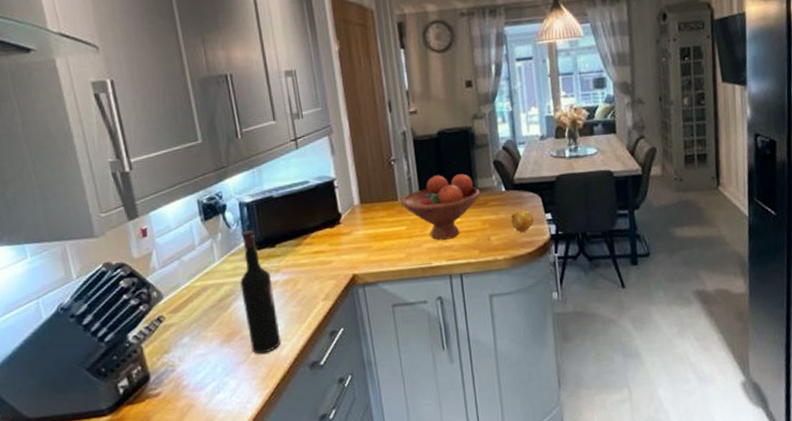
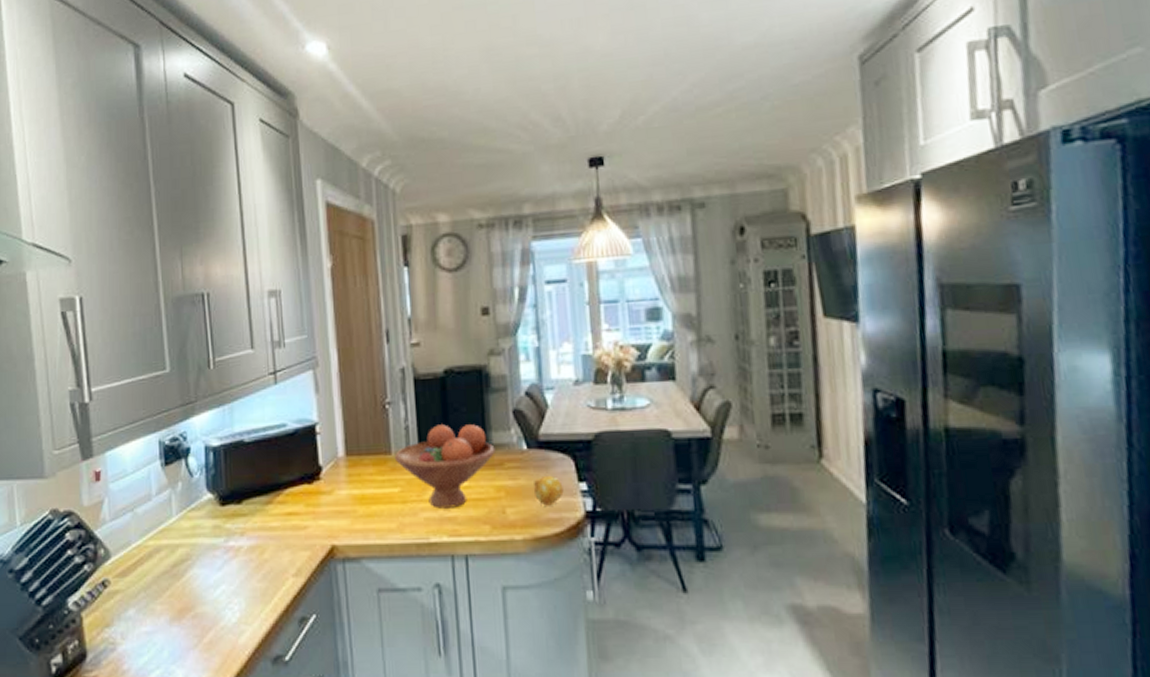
wine bottle: present [240,230,282,354] -> none [198,481,241,639]

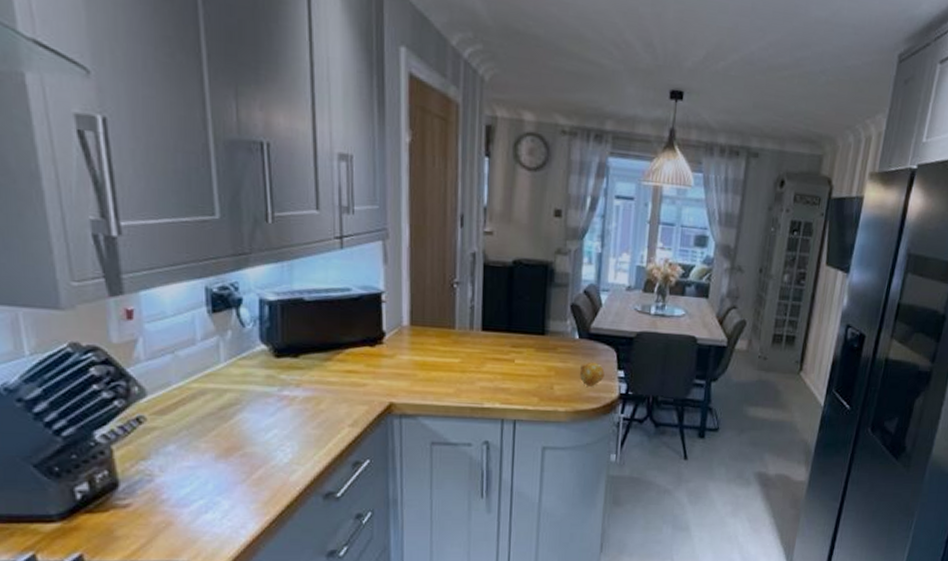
fruit bowl: present [394,424,496,509] -> none [458,308,551,381]

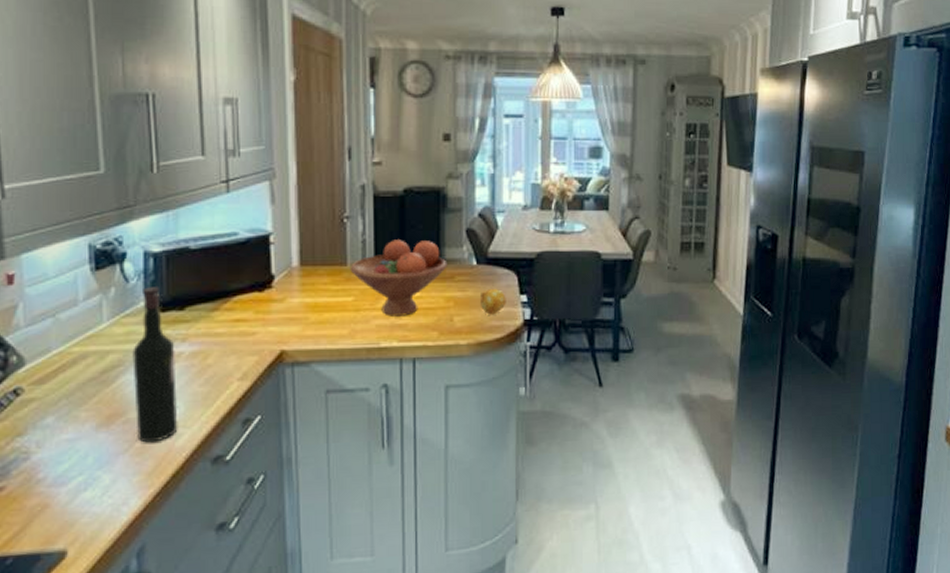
wine bottle: none [249,333,293,476] -> present [132,287,178,443]
fruit bowl: none [458,308,551,381] -> present [350,240,447,317]

